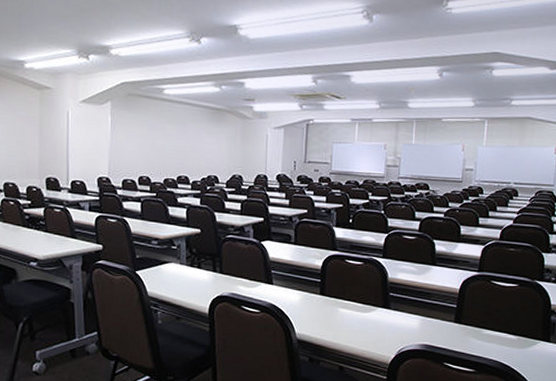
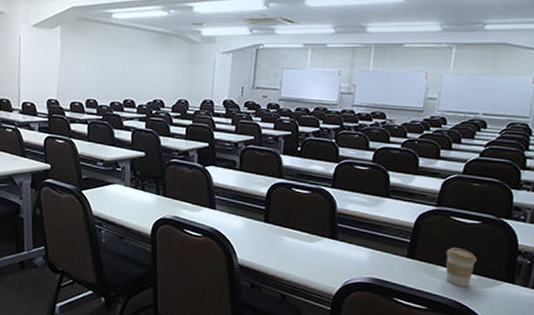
coffee cup: none [489,310,516,348] -> present [445,247,477,287]

